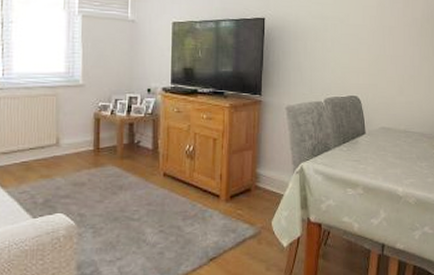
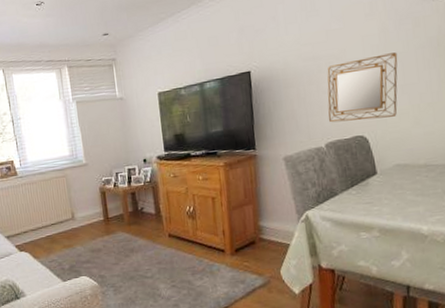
home mirror: none [329,25,390,83] -> present [327,52,398,123]

